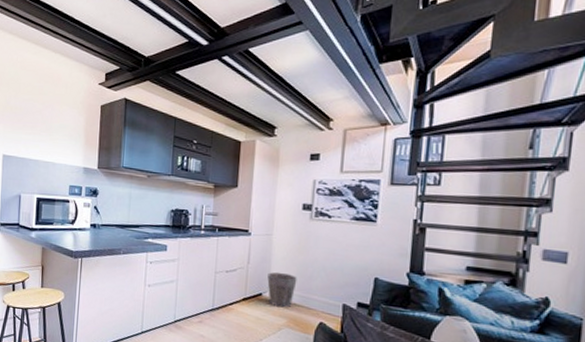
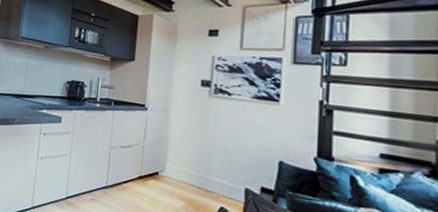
waste bin: present [267,272,297,308] -> none [164,150,196,190]

